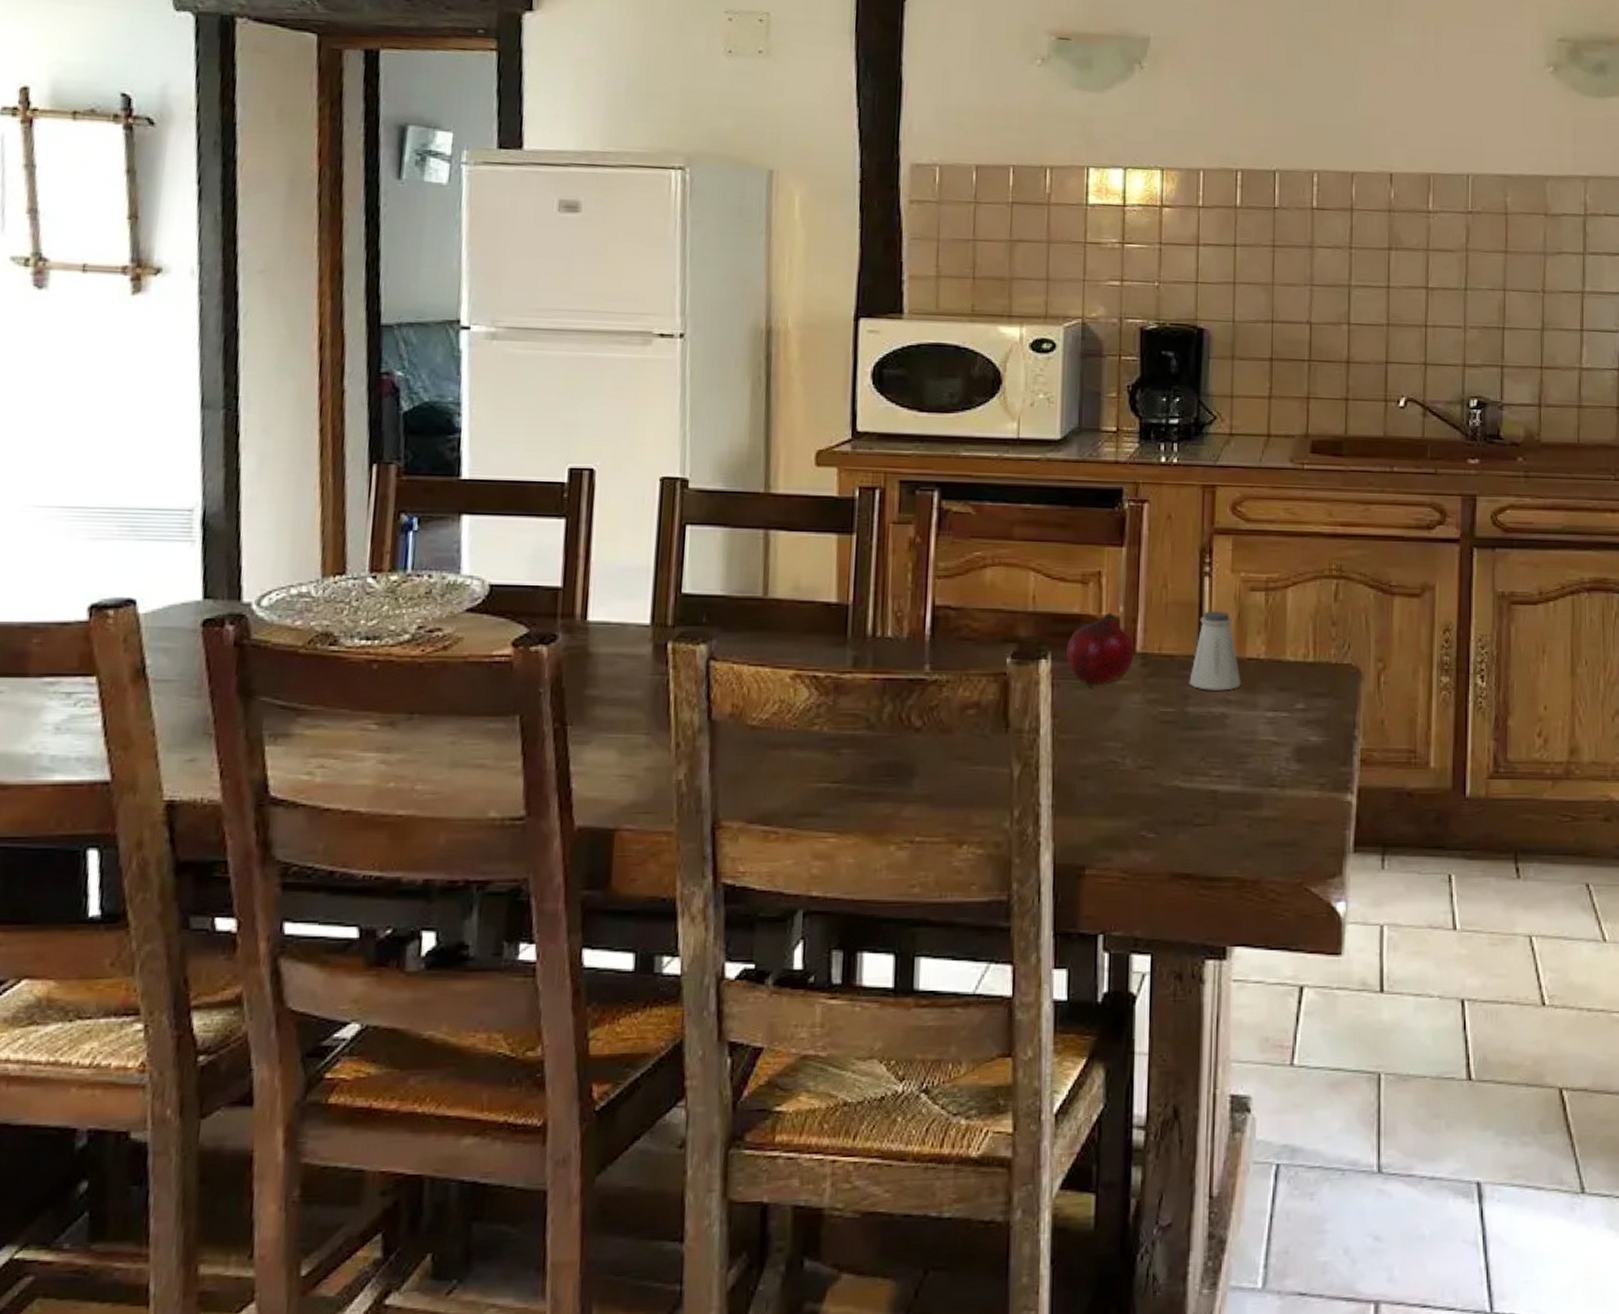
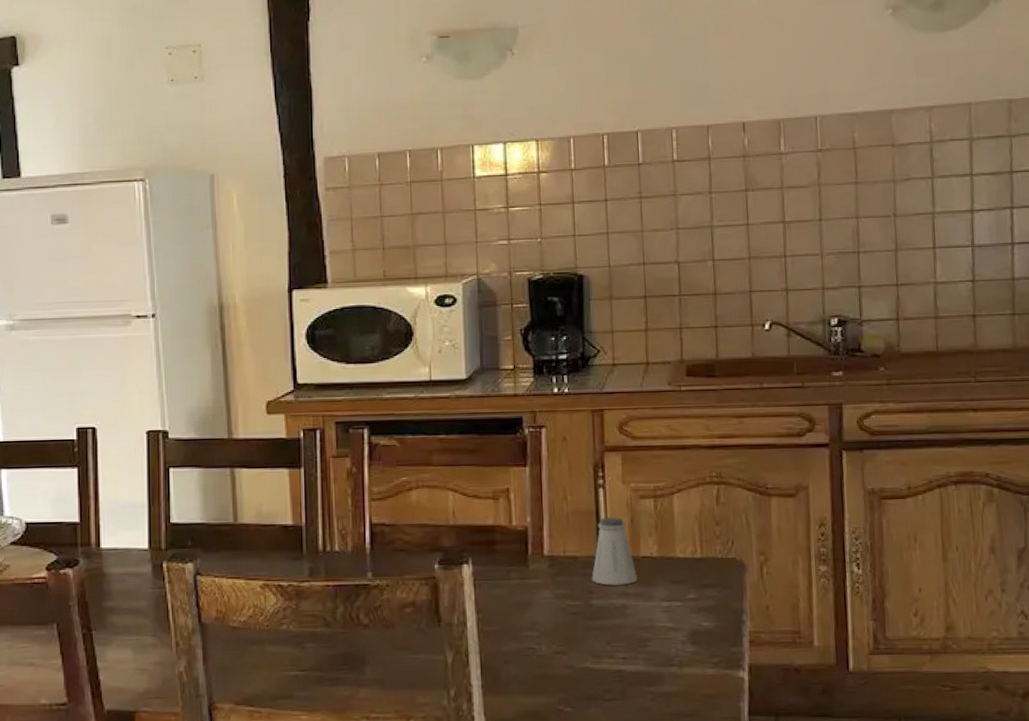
fruit: present [1066,612,1135,688] -> none [484,522,543,587]

